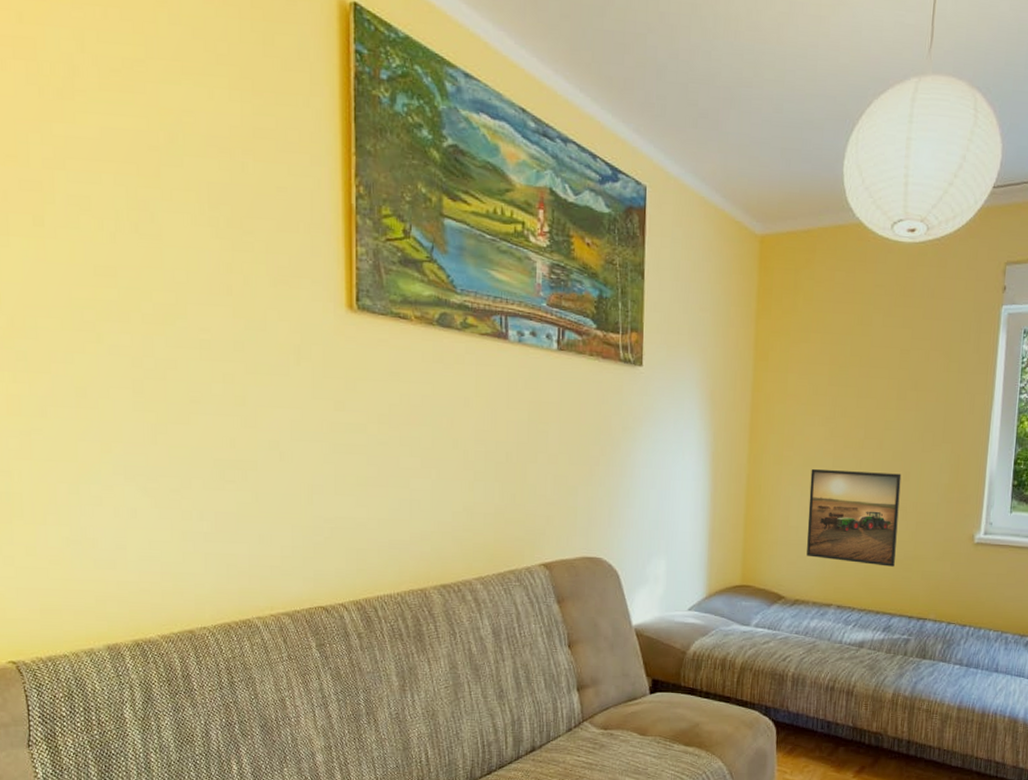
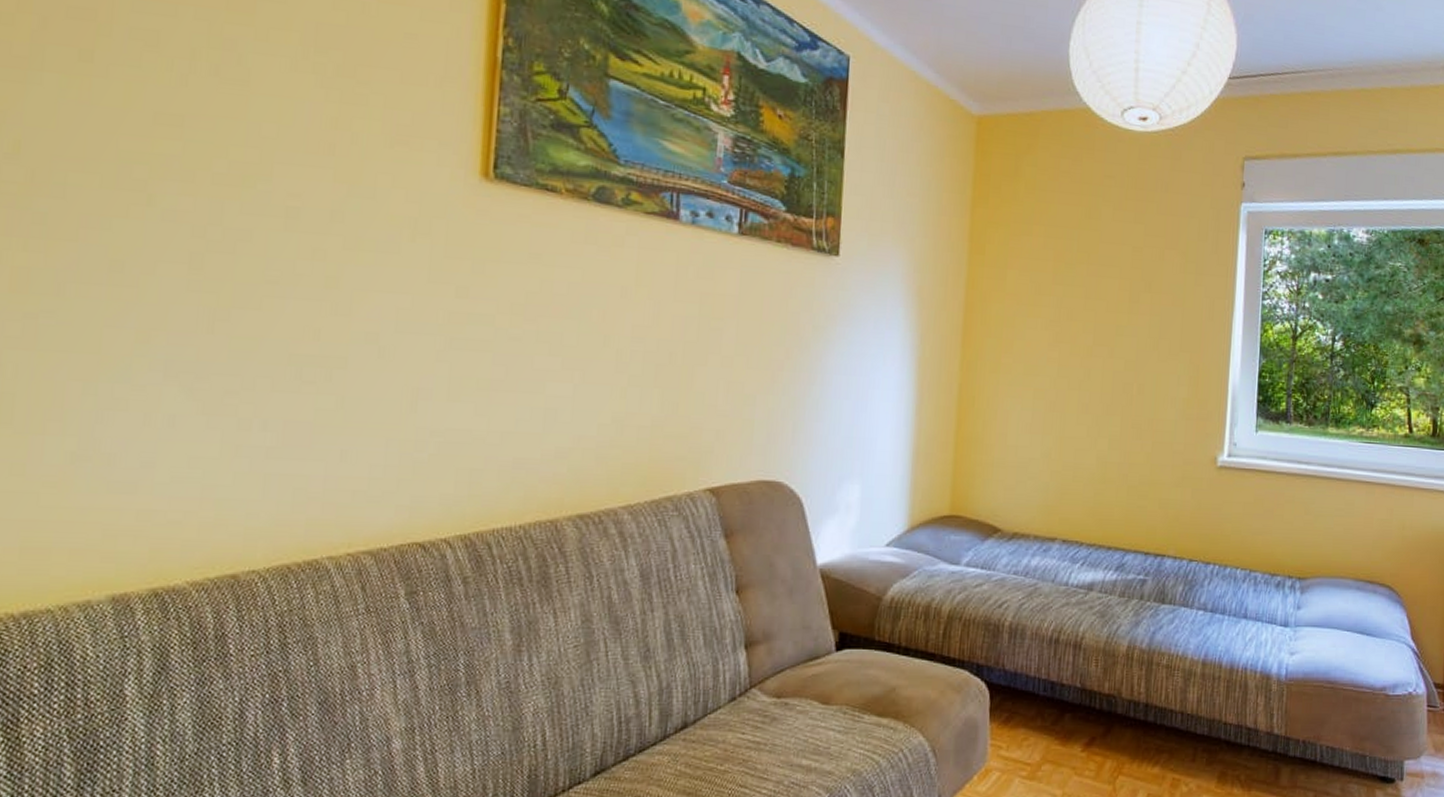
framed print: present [807,469,902,567] -> none [1027,379,1135,494]

